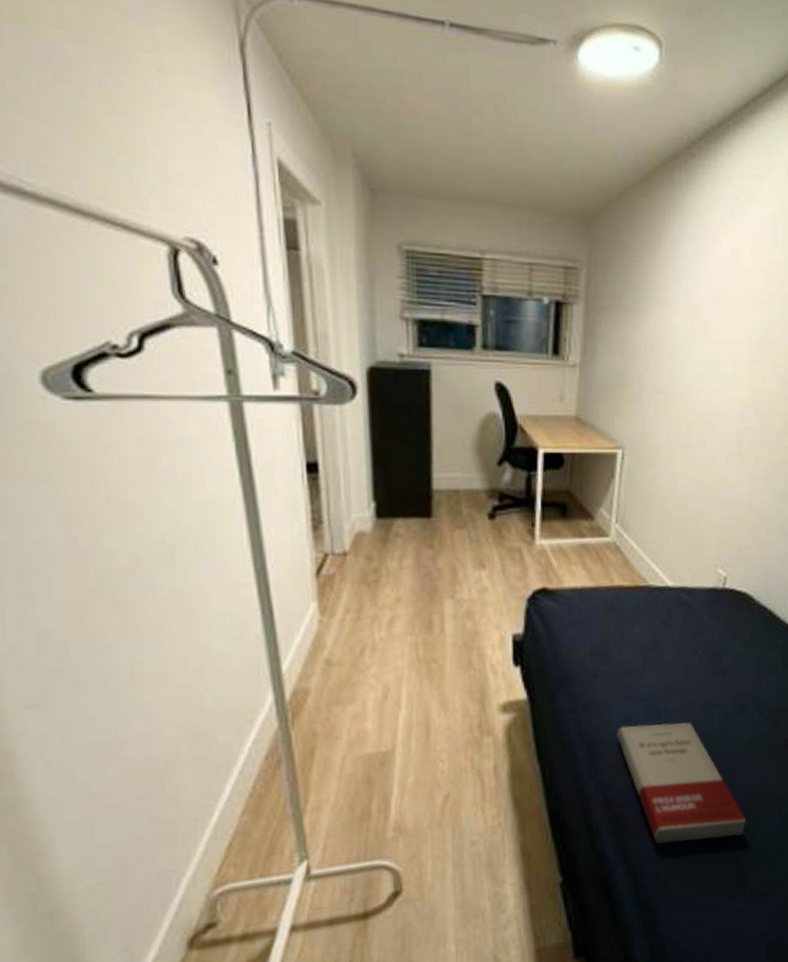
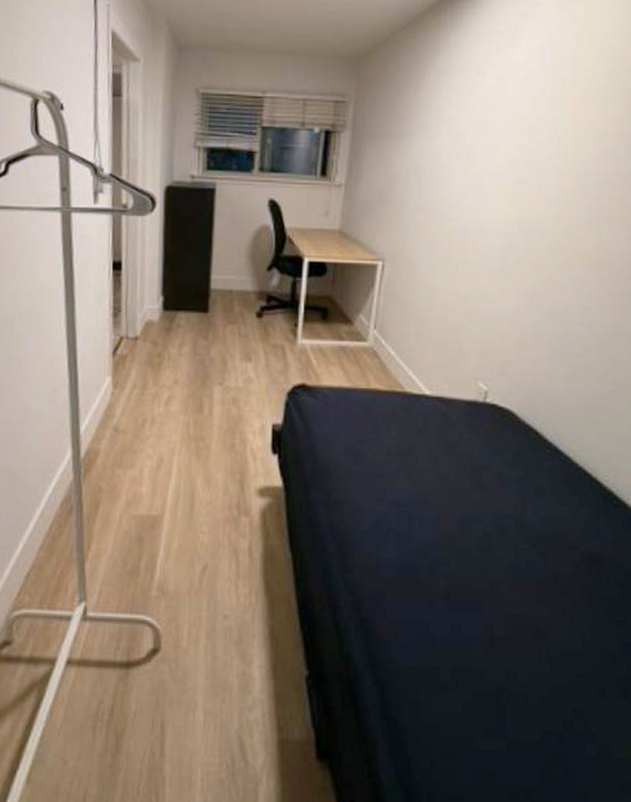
book: present [616,721,746,844] -> none [368,528,507,669]

